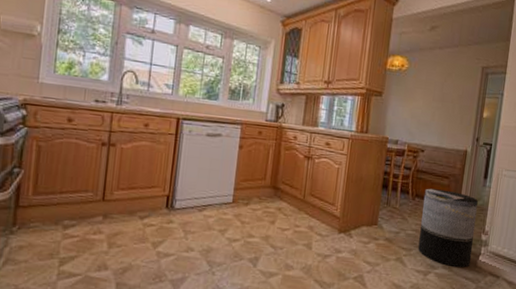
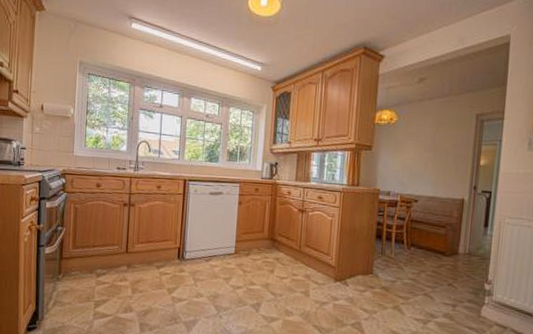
trash can: present [418,188,478,268] -> none [416,238,479,318]

